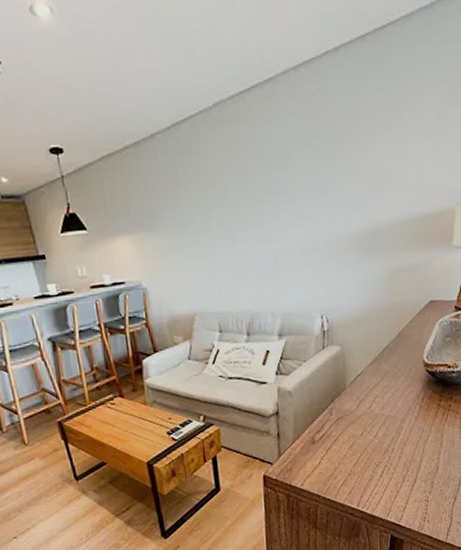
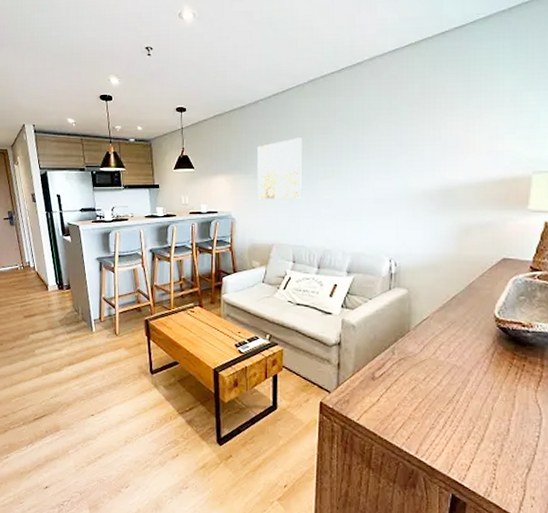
wall art: none [162,180,221,262] -> present [257,138,302,199]

